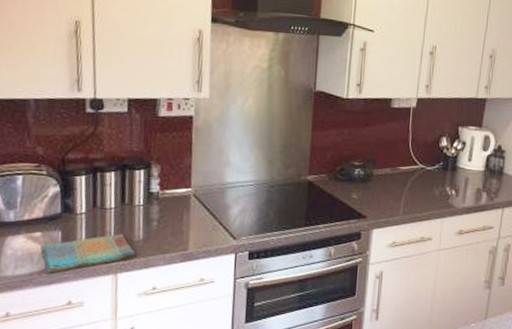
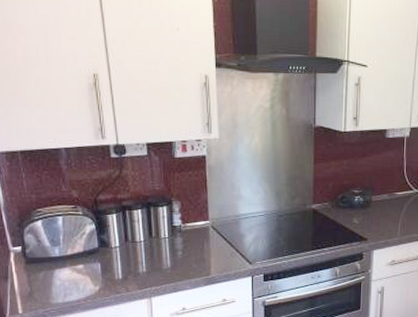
dish towel: present [40,234,136,273] -> none [84,263,165,299]

